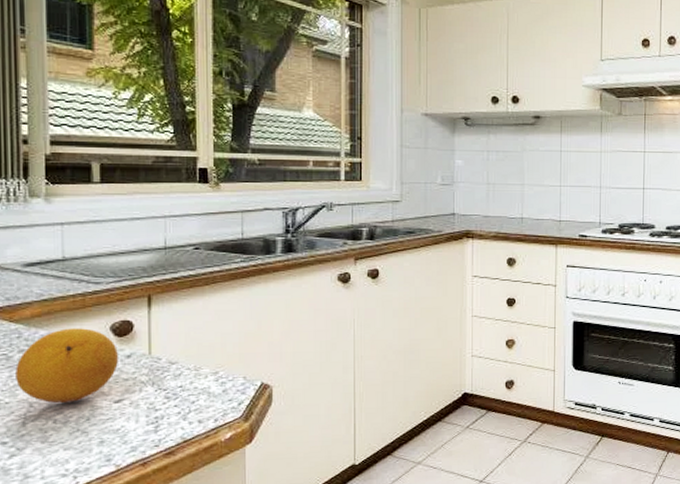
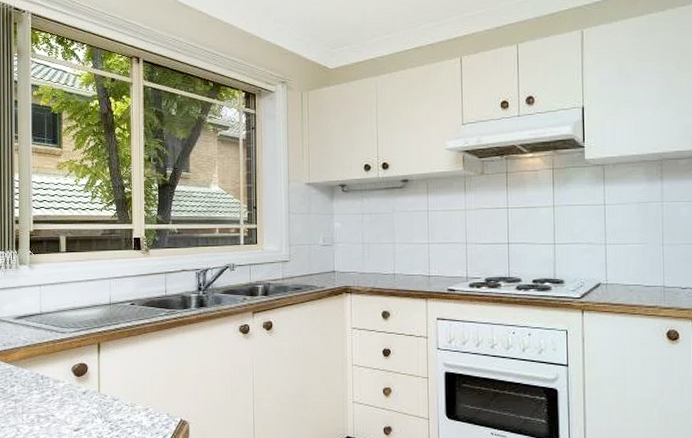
fruit: present [15,328,118,404] -> none [9,369,77,430]

